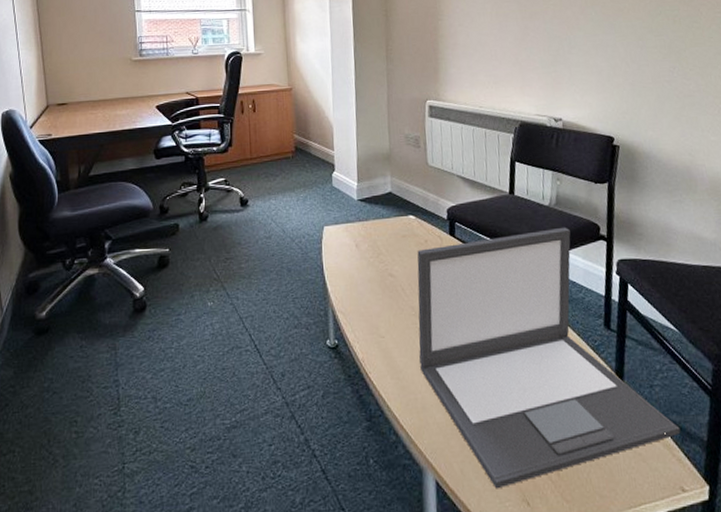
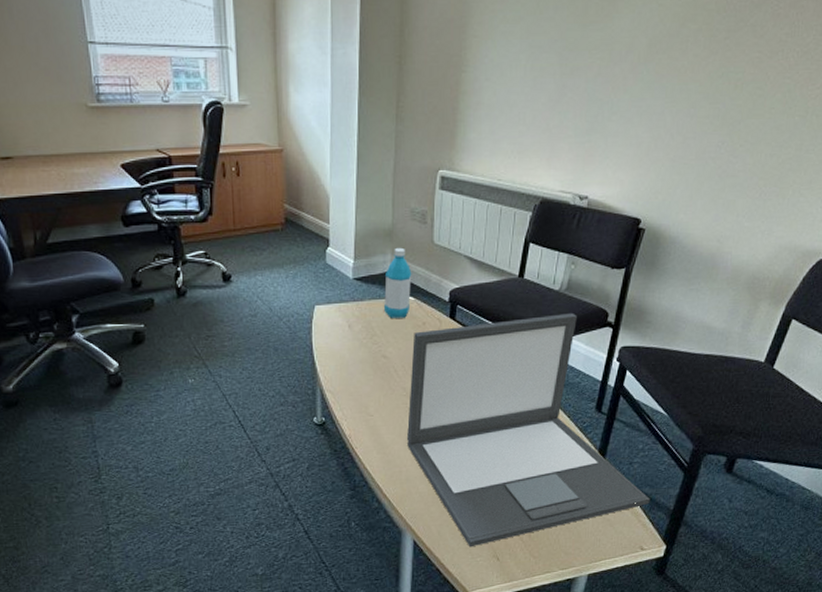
water bottle: none [387,169,411,237] -> present [383,247,412,318]

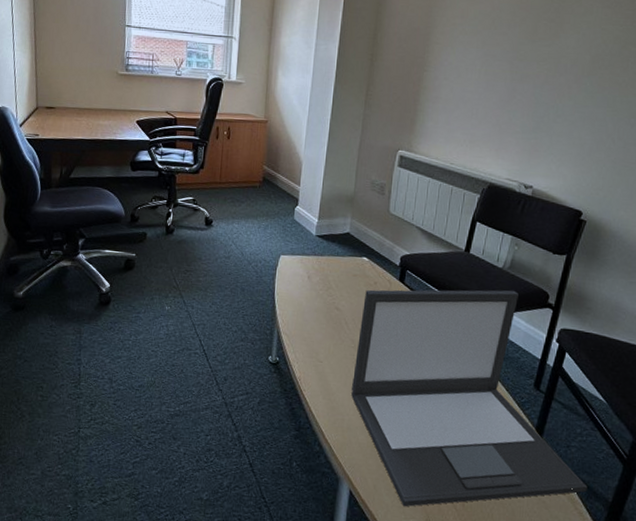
water bottle: present [383,247,412,318] -> none [340,213,368,276]

